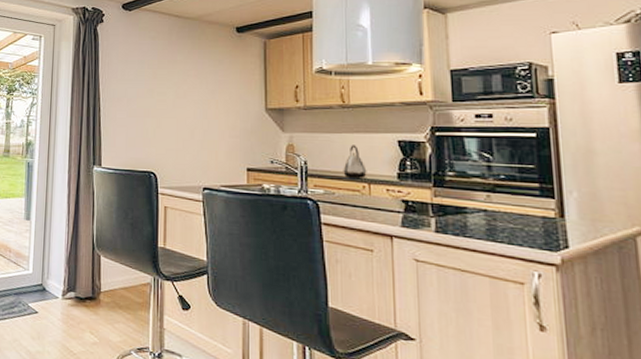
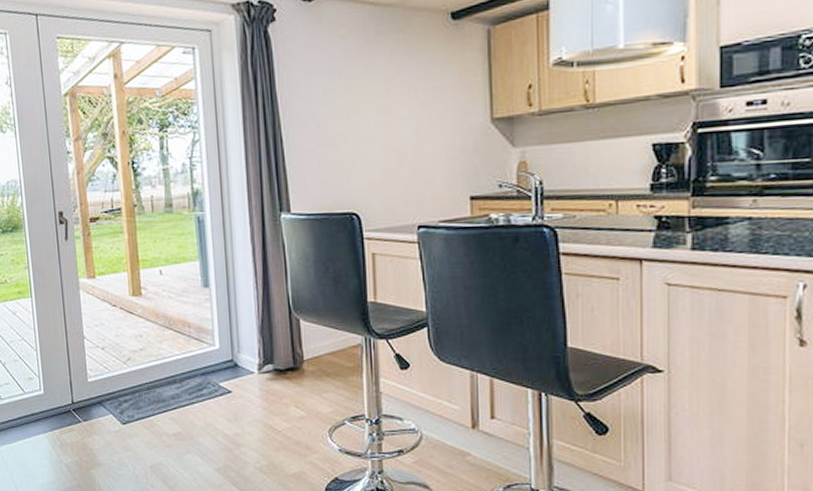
kettle: present [343,145,367,178] -> none [586,154,615,196]

